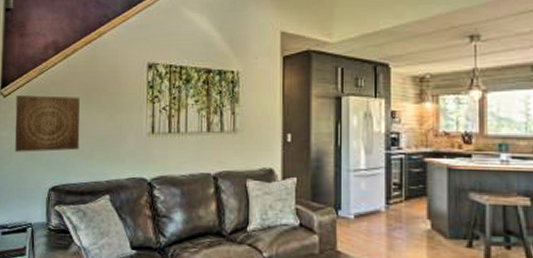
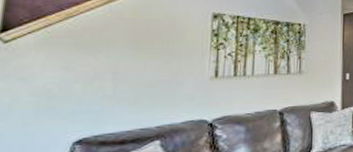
wall art: present [15,95,80,152] -> none [18,41,125,105]

